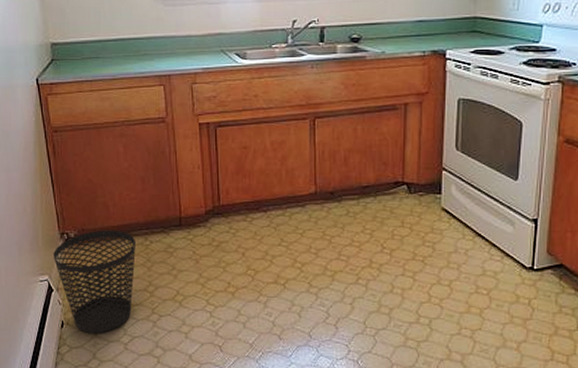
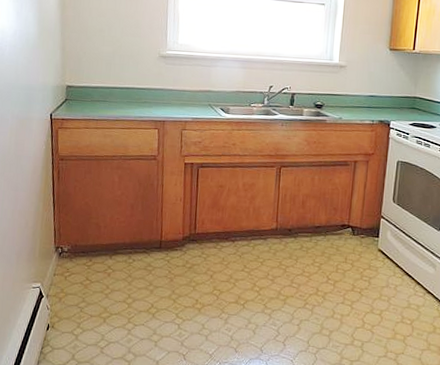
wastebasket: present [53,230,137,334] -> none [47,247,121,338]

